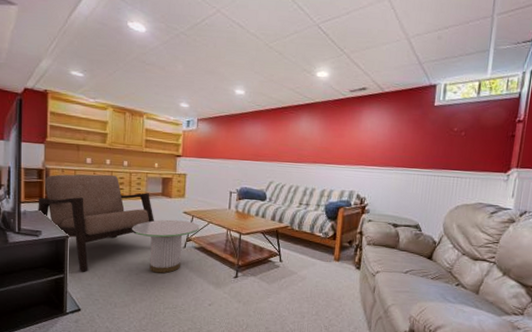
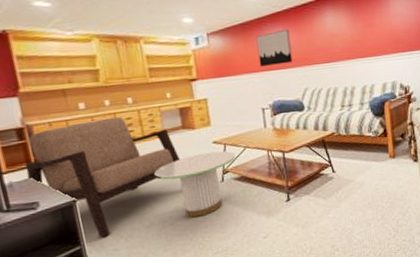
wall art: none [235,126,267,157] -> present [256,29,293,68]

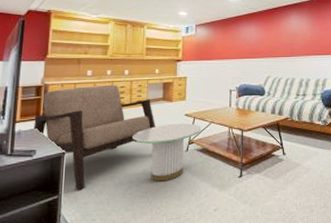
wall art: present [256,29,293,68] -> none [233,26,260,56]

